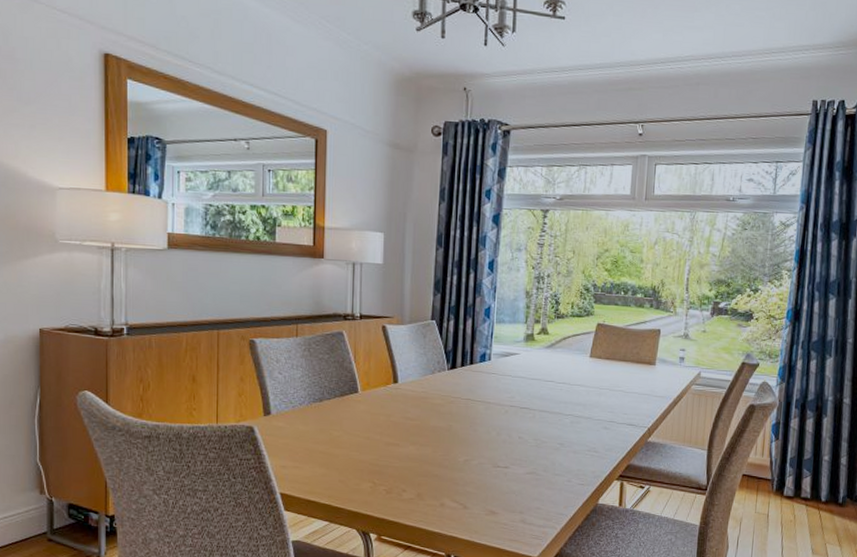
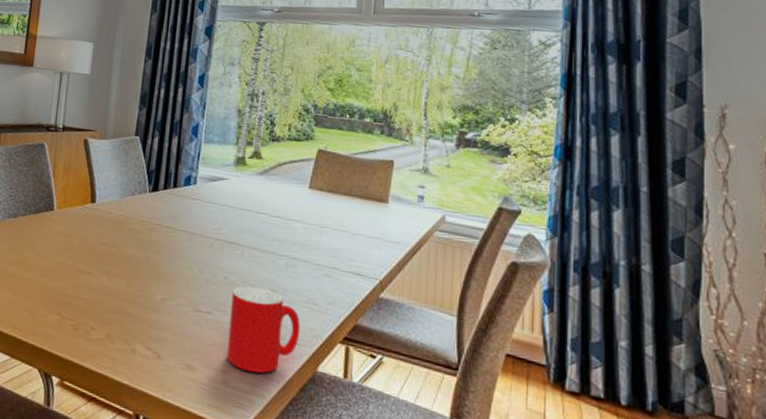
cup: none [523,442,584,511] -> present [227,286,300,374]

